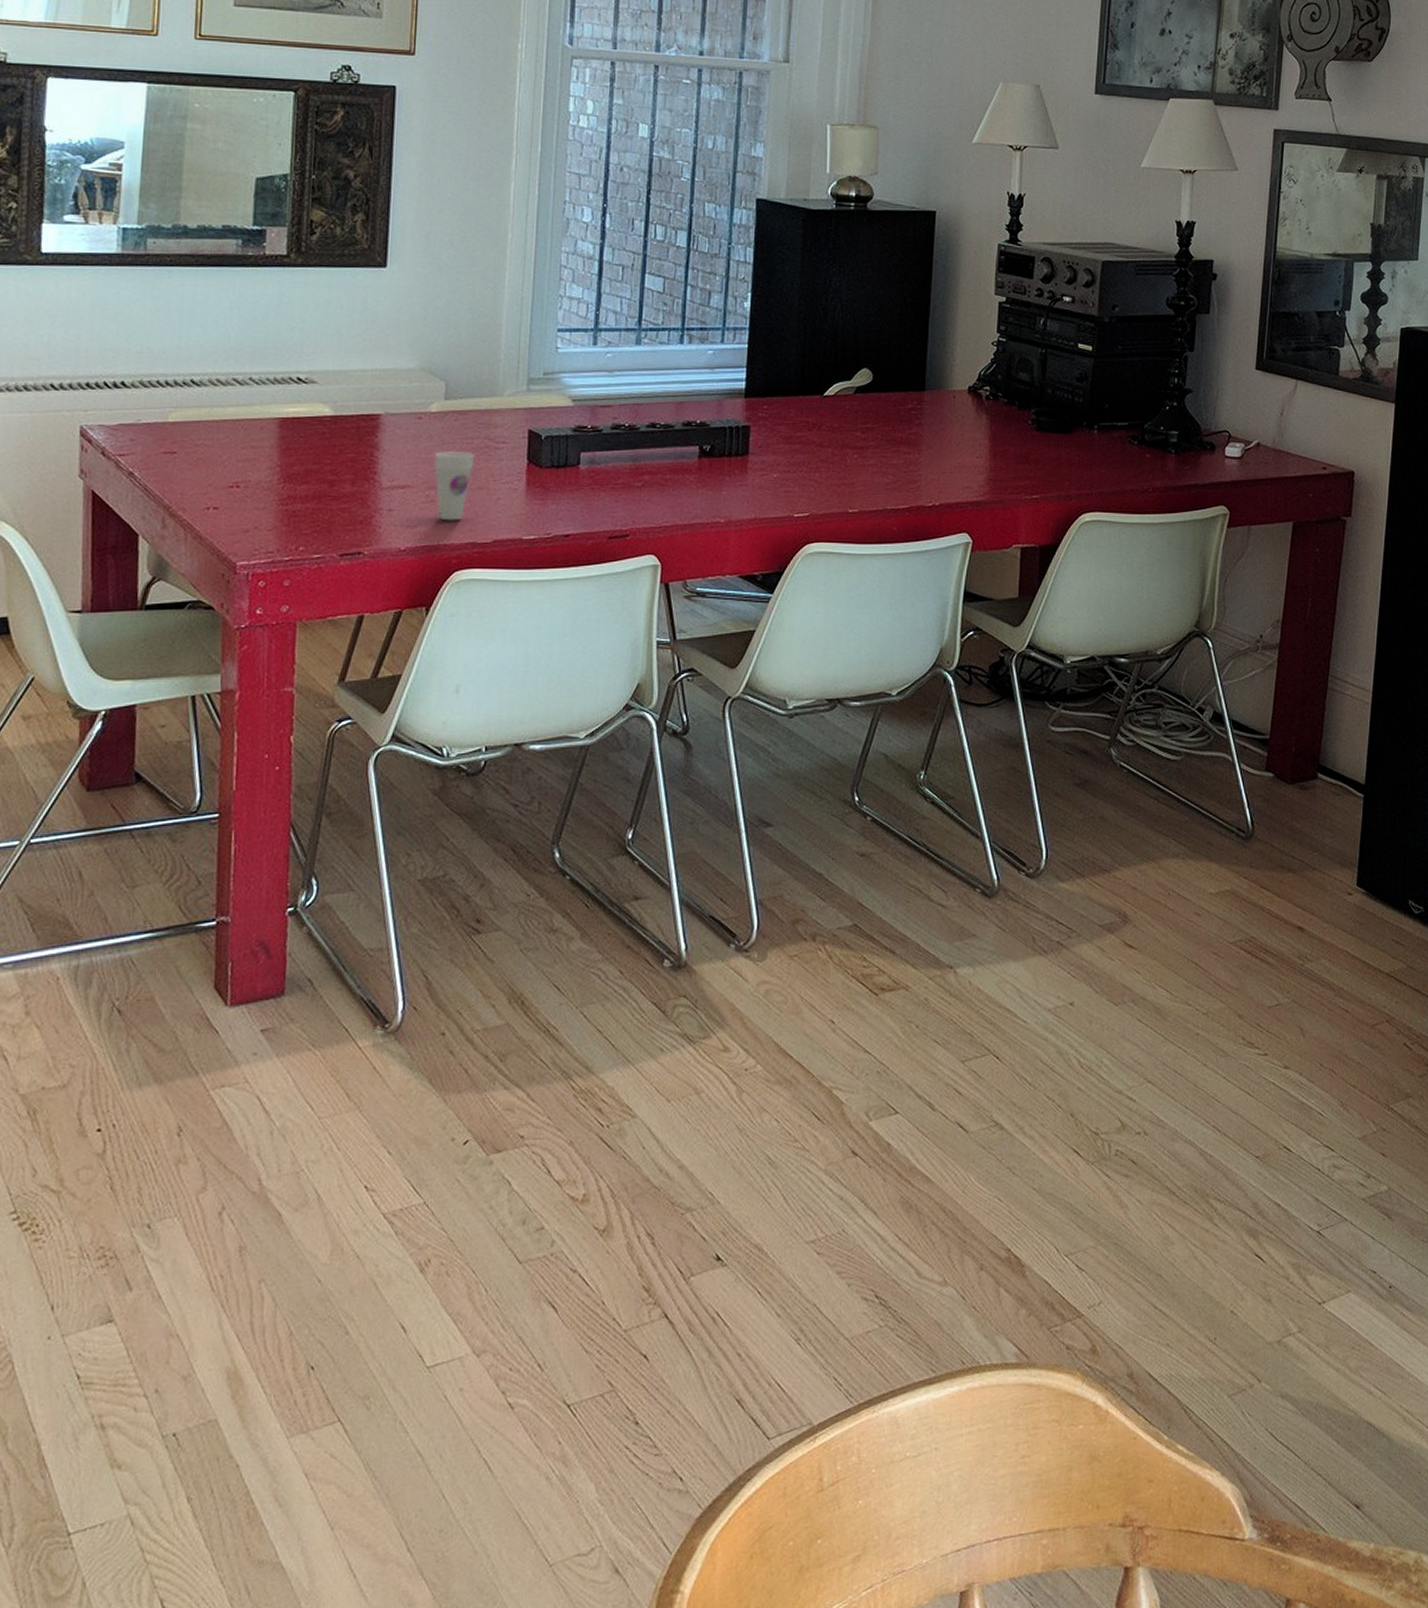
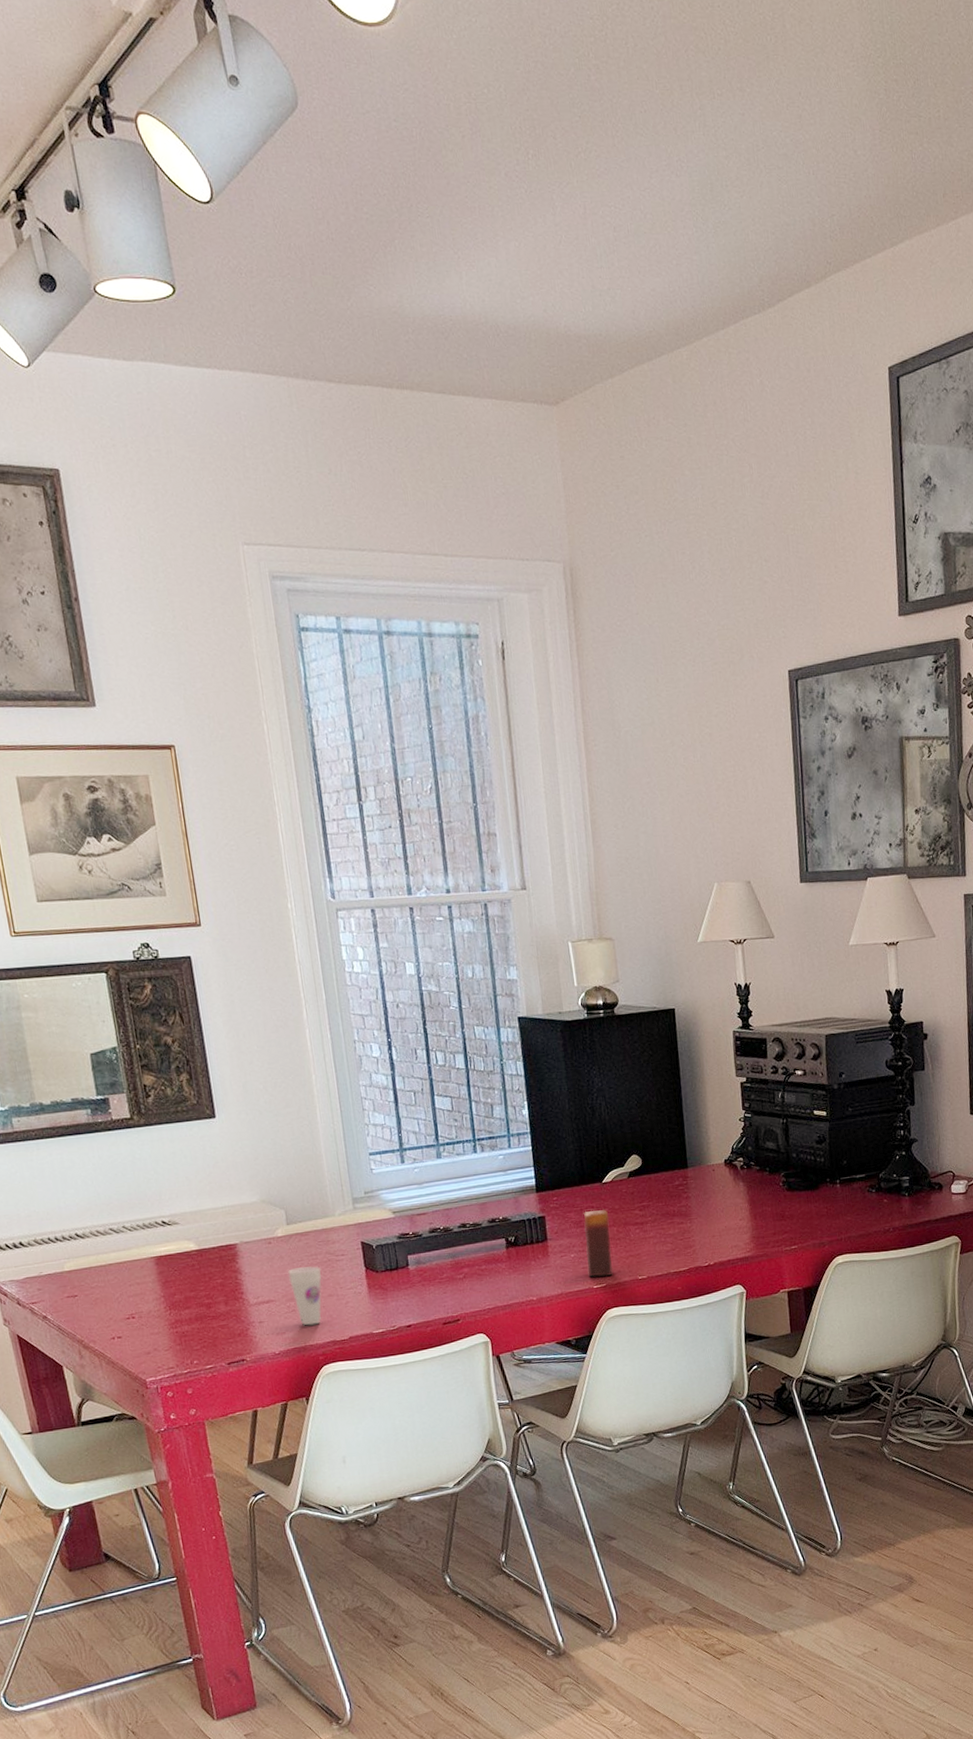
candle: none [790,427,825,505] -> present [583,1210,614,1277]

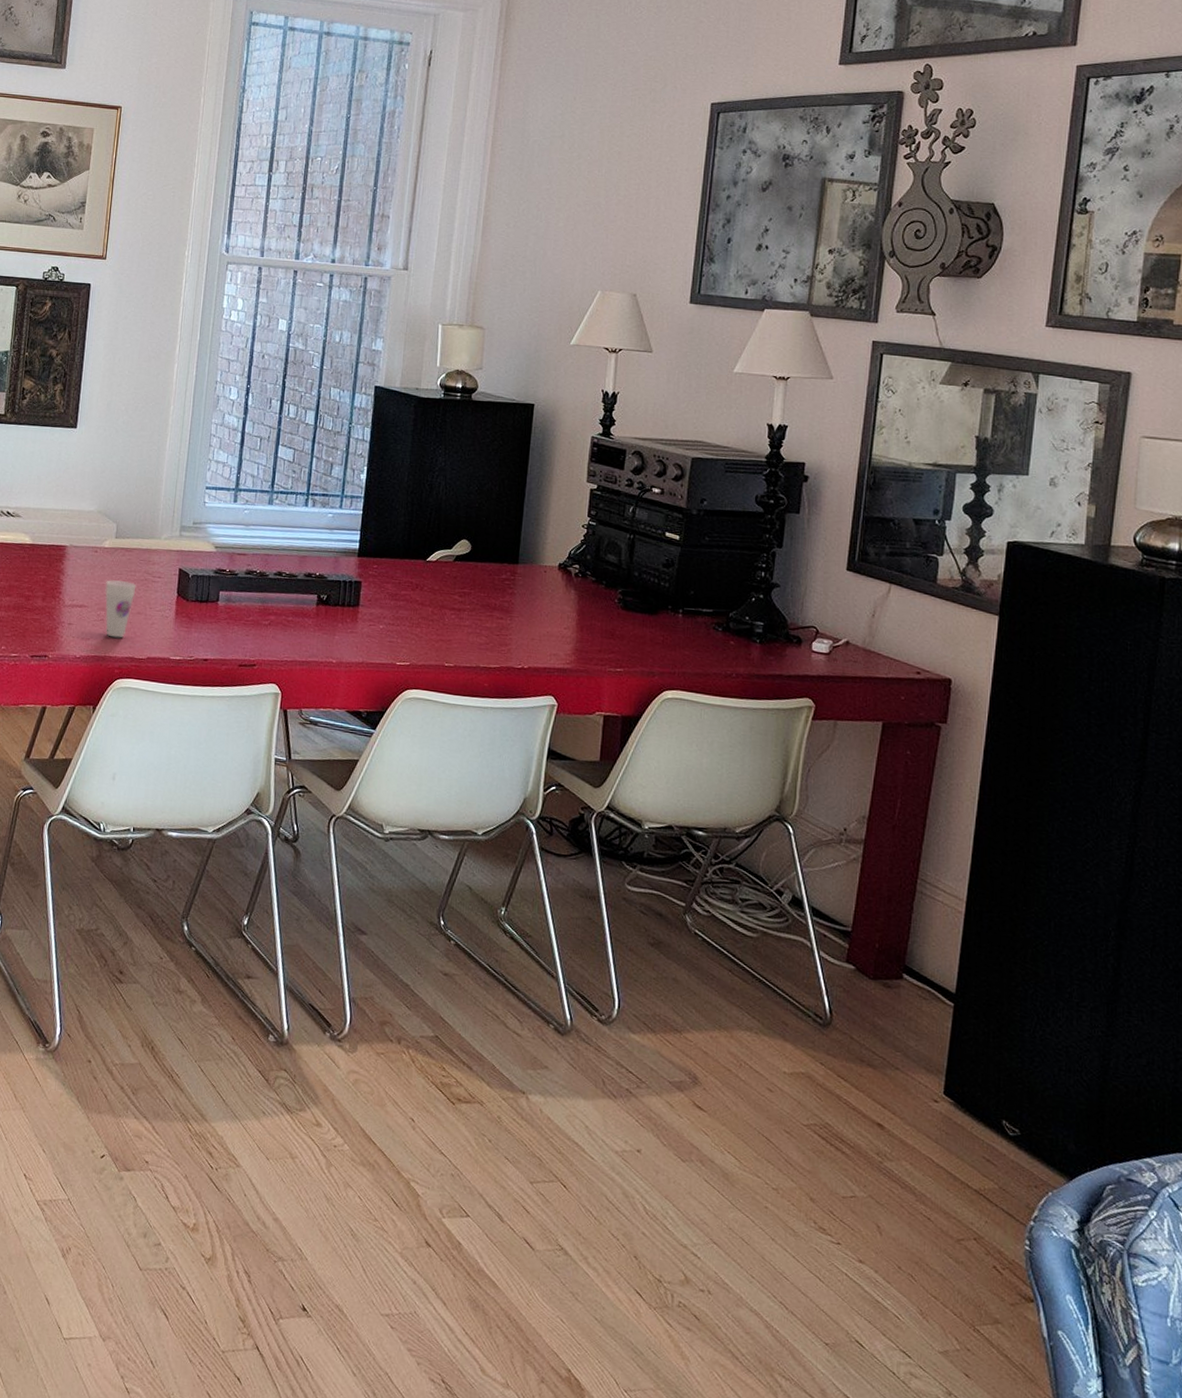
candle: present [583,1210,614,1277] -> none [393,586,427,656]

